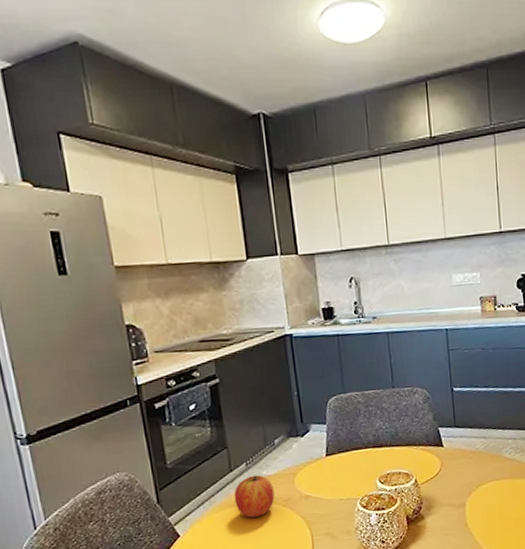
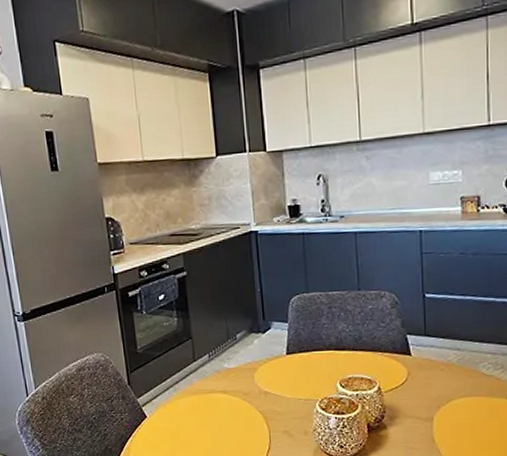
apple: present [234,475,275,518] -> none [196,367,235,408]

